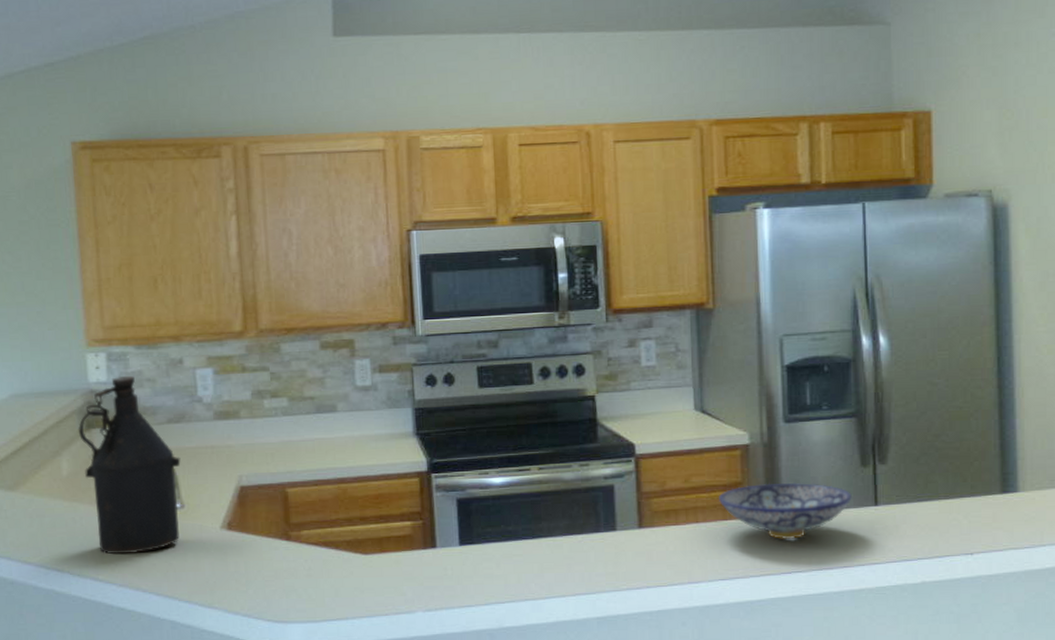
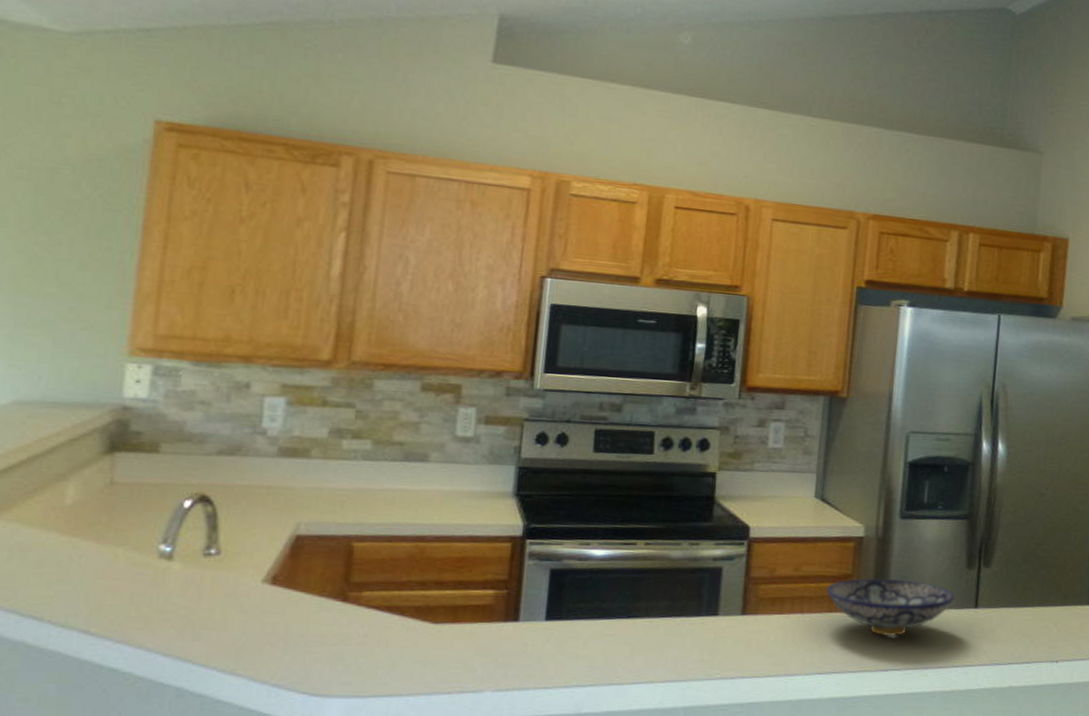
bottle: present [77,375,181,555] -> none [96,394,226,605]

